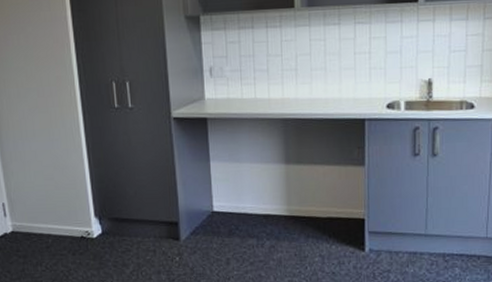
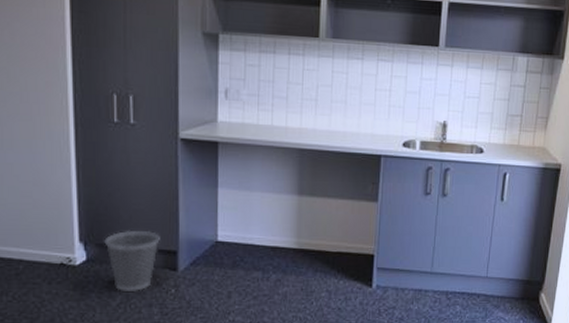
wastebasket: none [115,204,163,260] -> present [104,230,160,291]

